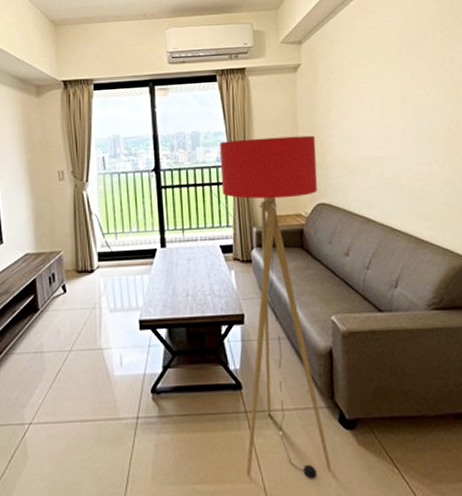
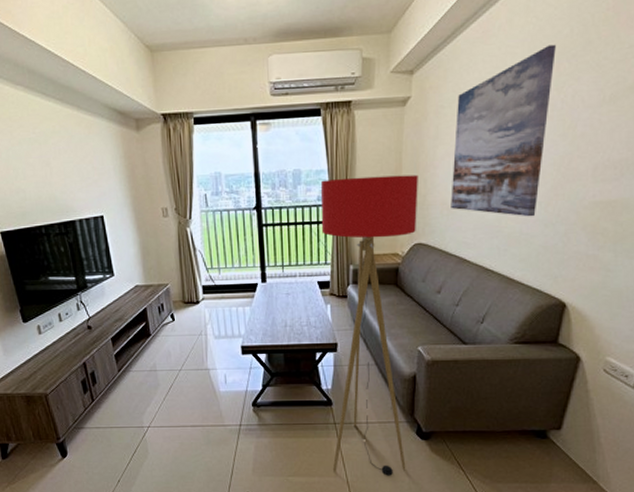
wall art: none [345,19,434,175] -> present [451,44,556,217]

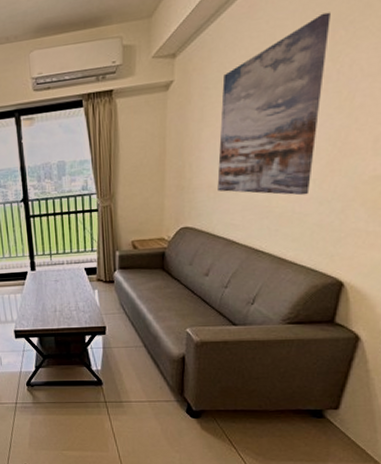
floor lamp: present [320,174,418,476] -> none [85,159,184,452]

